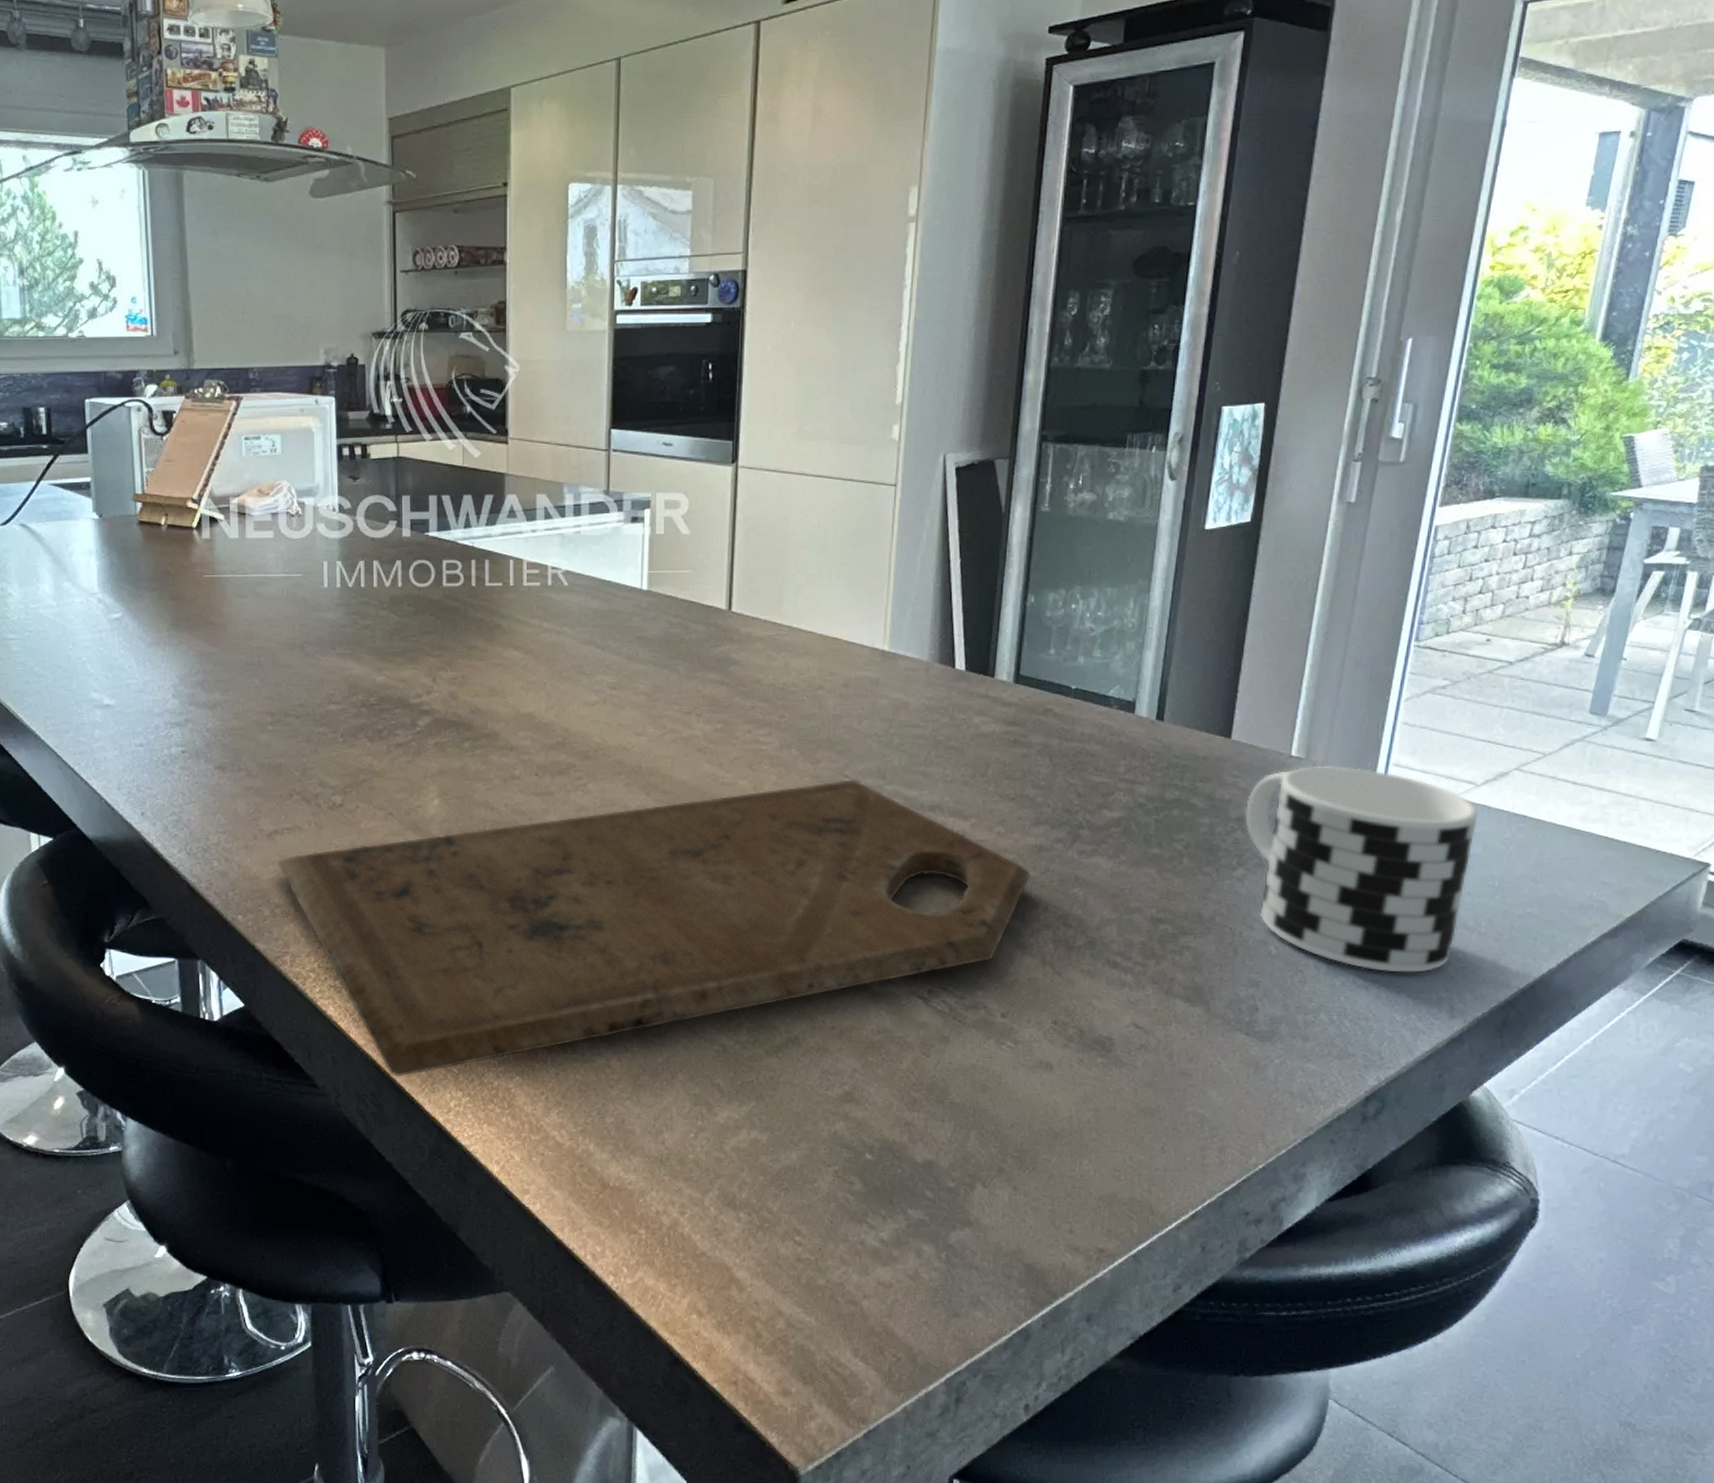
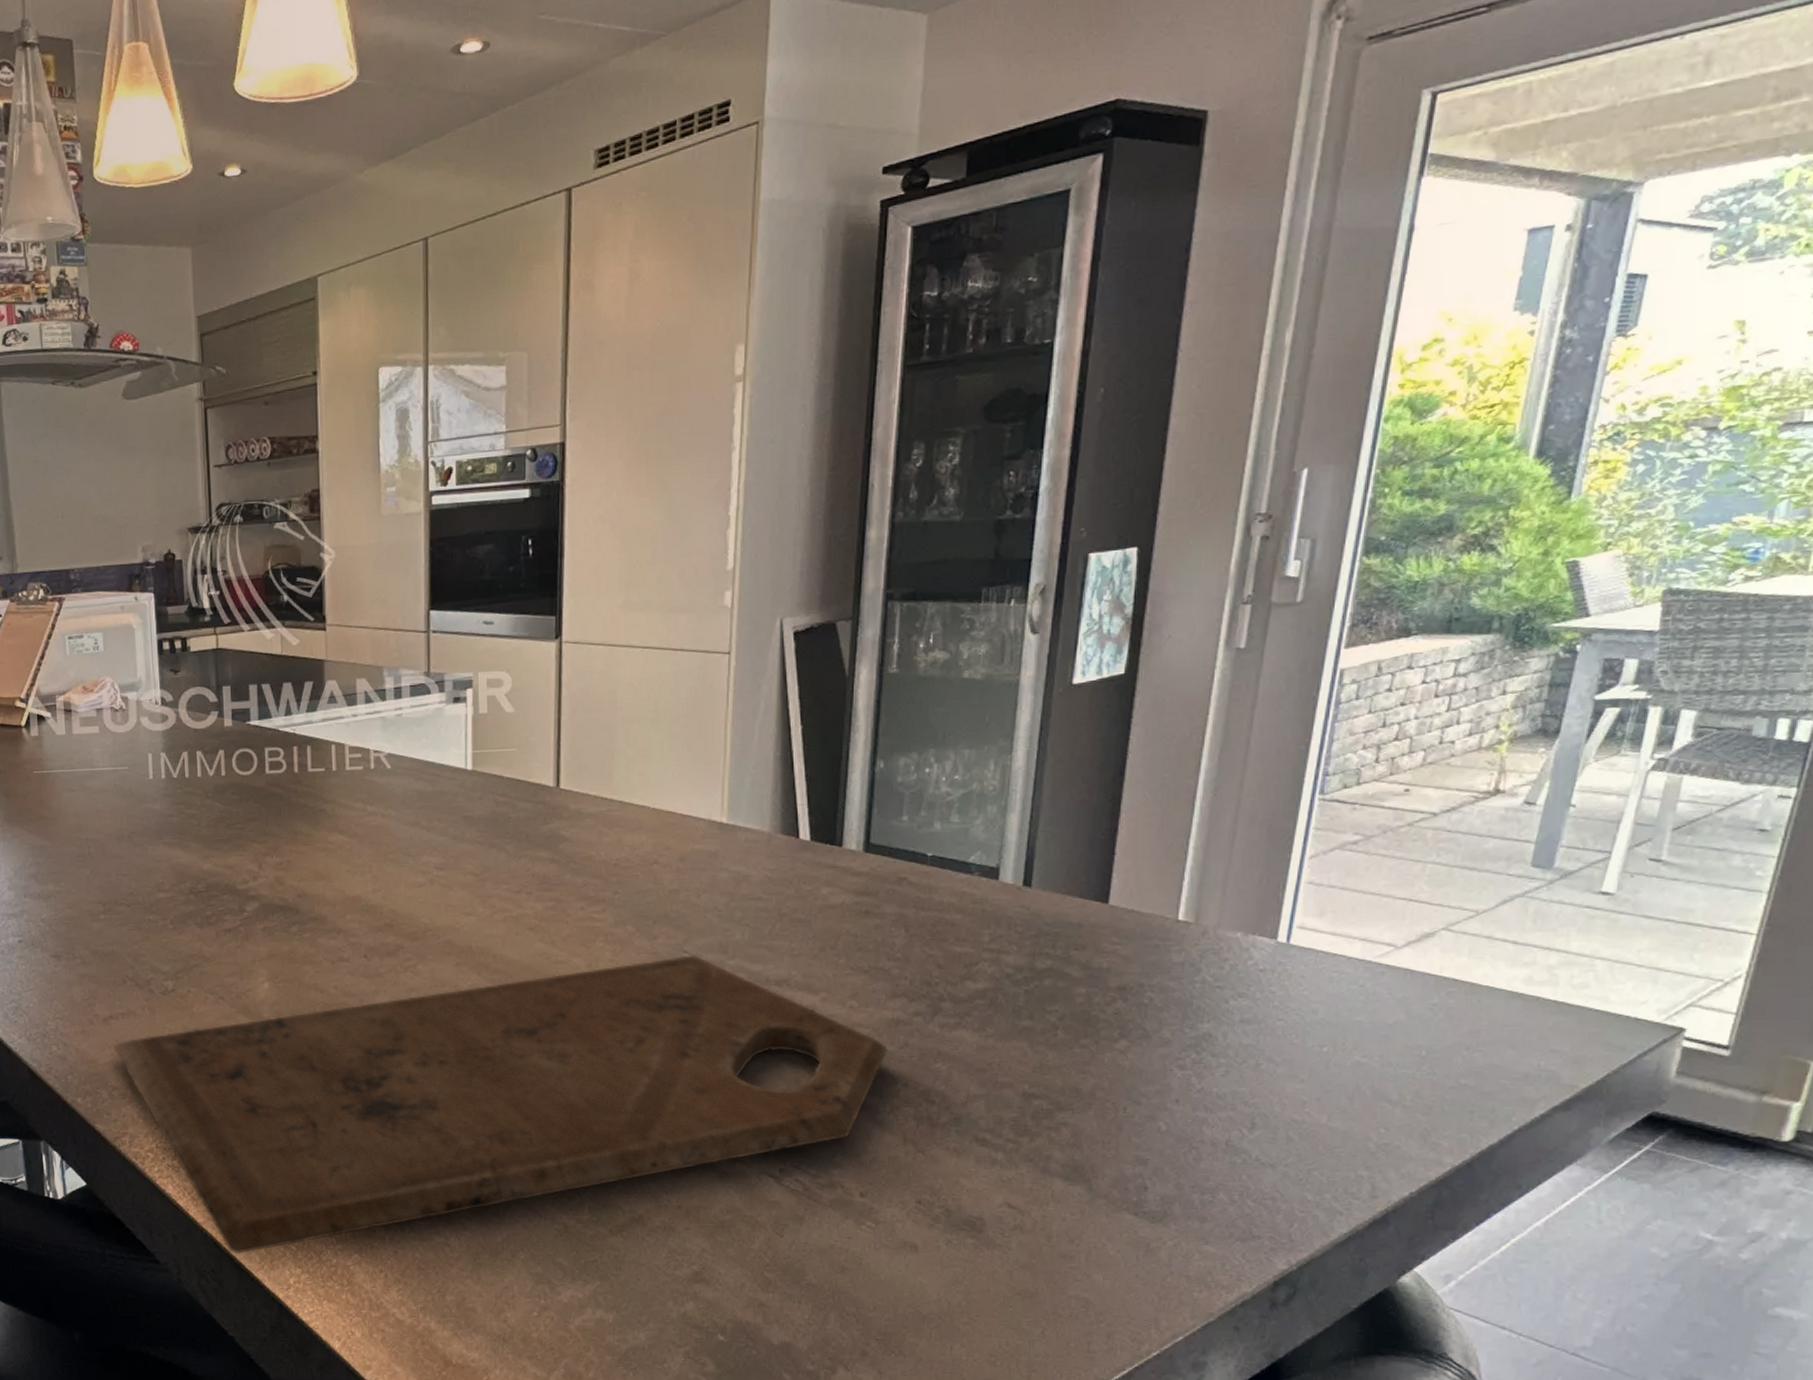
cup: present [1245,766,1479,973] -> none [1127,930,1400,1150]

